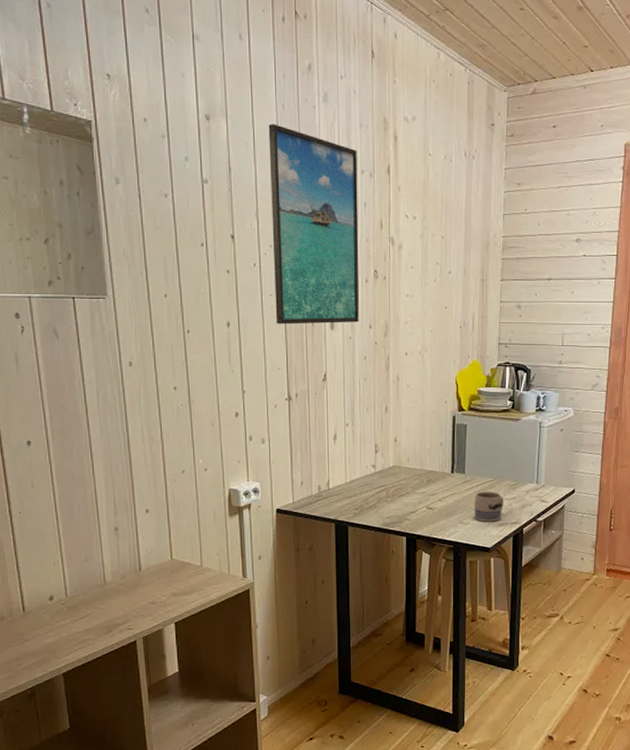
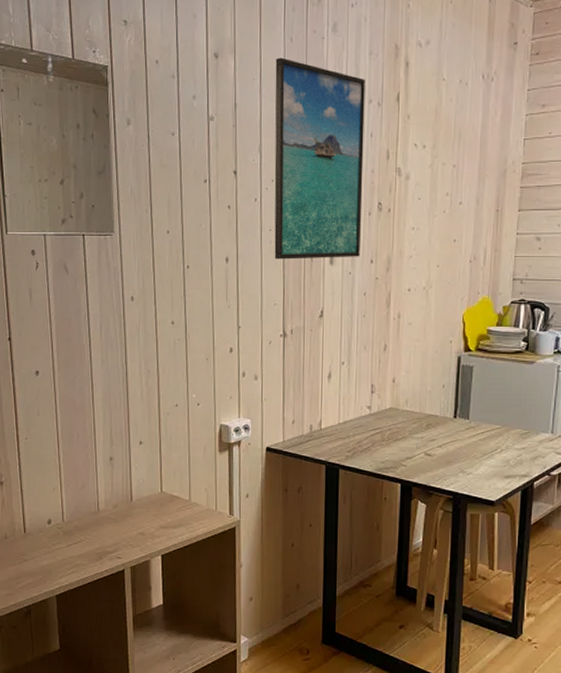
mug: present [474,492,504,522] -> none [477,440,513,473]

